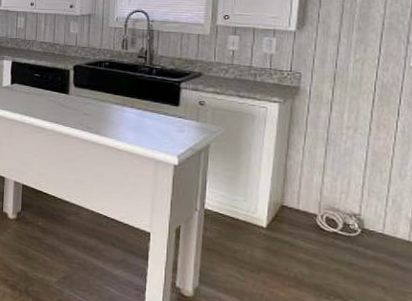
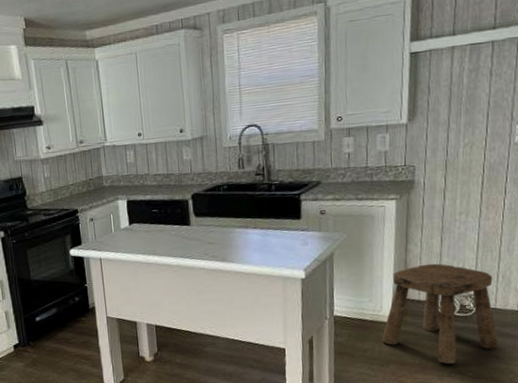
stool: none [254,173,386,285] -> present [382,263,499,364]

